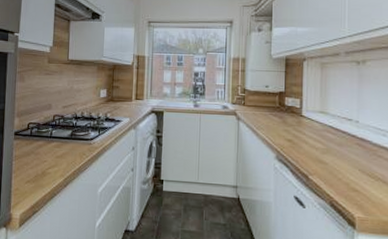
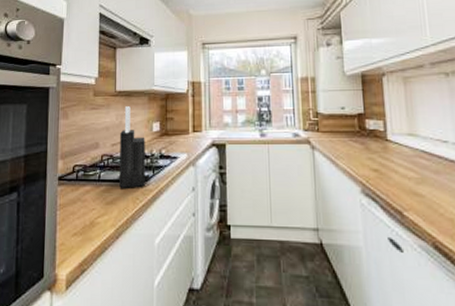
knife block: none [69,74,96,145] -> present [119,106,150,188]

